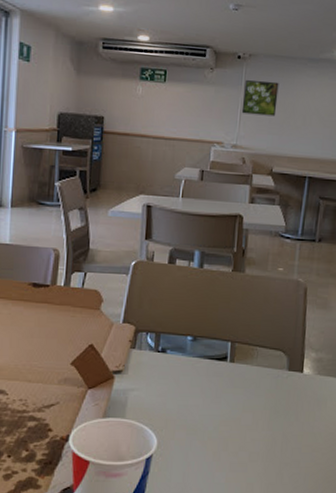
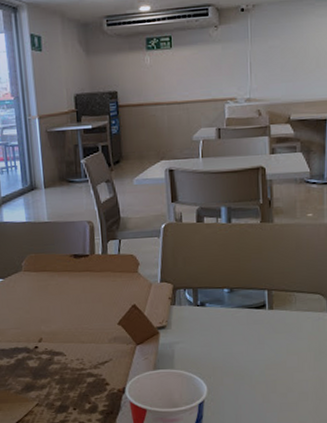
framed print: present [241,80,279,117] -> none [251,28,288,66]

